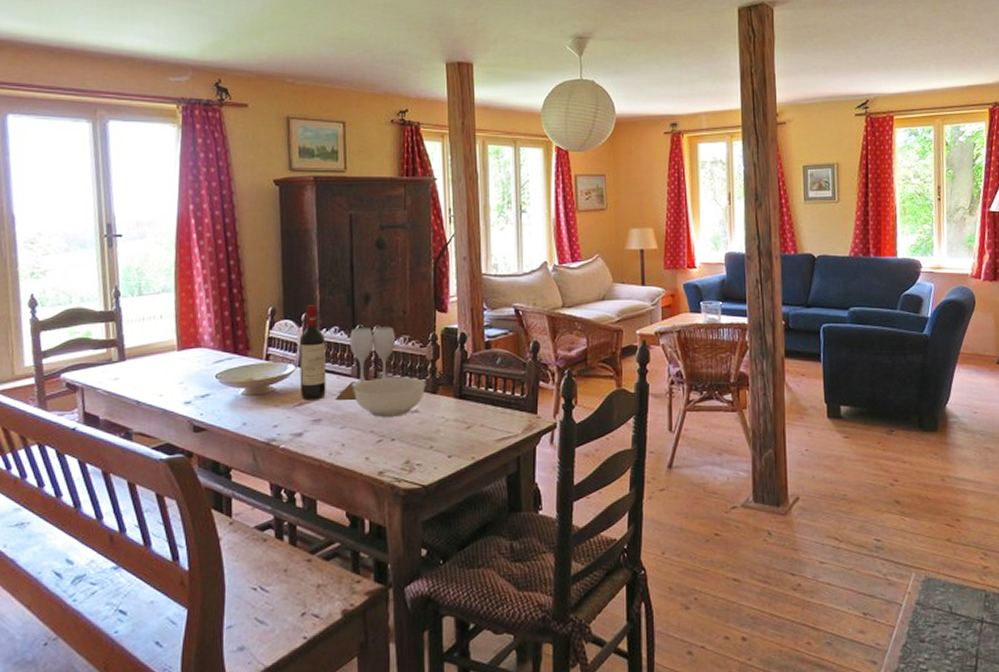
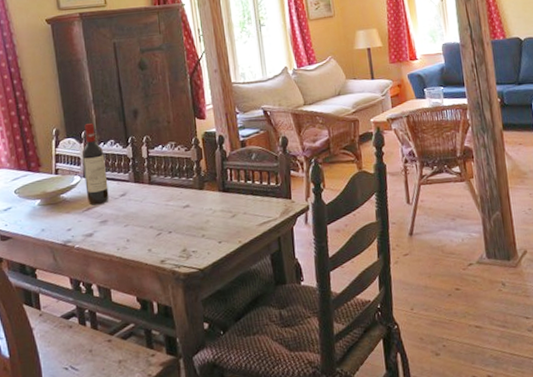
wineglass: present [335,326,395,400] -> none [117,135,164,203]
bowl: present [353,377,426,417] -> none [131,177,194,214]

